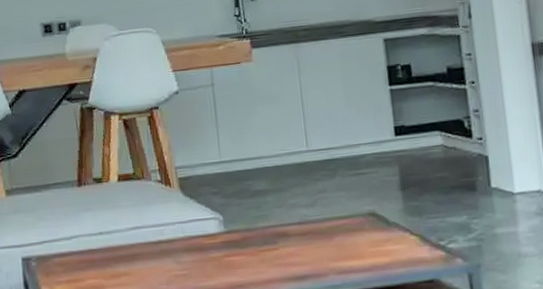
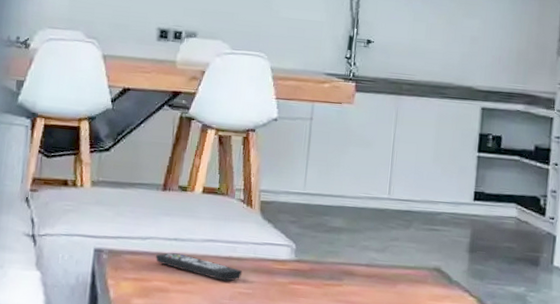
remote control: none [84,247,175,267] -> present [156,252,243,282]

